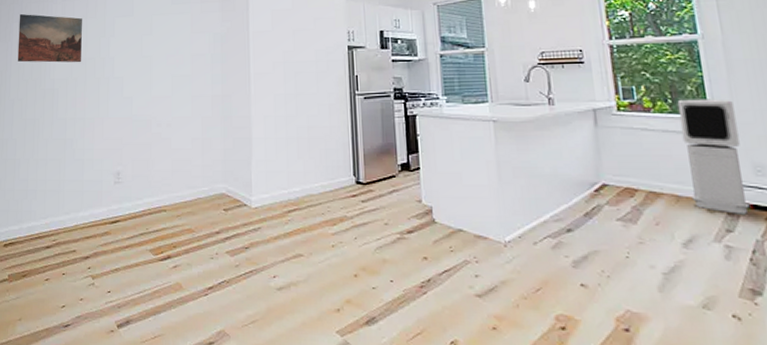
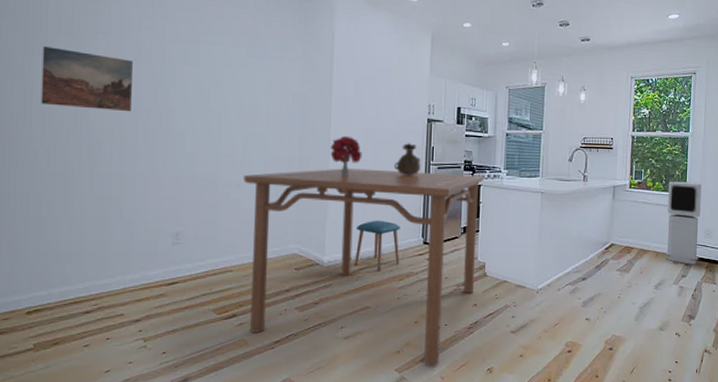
dining table: none [173,103,423,332] -> present [243,168,484,366]
bouquet: none [251,70,283,111] -> present [330,135,362,176]
stool: none [281,157,332,214] -> present [354,220,400,271]
ceramic jug: none [316,73,345,108] -> present [393,143,421,175]

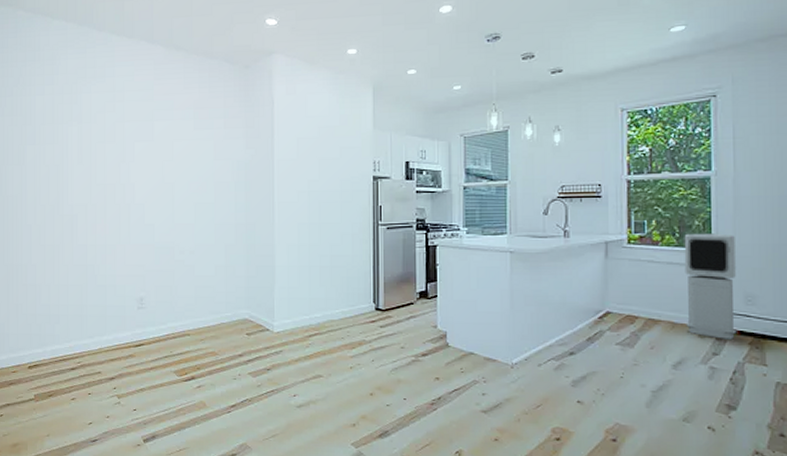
wall art: present [41,45,133,112] -> none [32,135,100,189]
dining table: present [243,168,484,366] -> none [196,232,440,444]
bouquet: present [330,135,362,176] -> none [275,199,307,240]
stool: present [354,220,400,271] -> none [303,284,351,339]
ceramic jug: present [393,143,421,175] -> none [339,203,368,237]

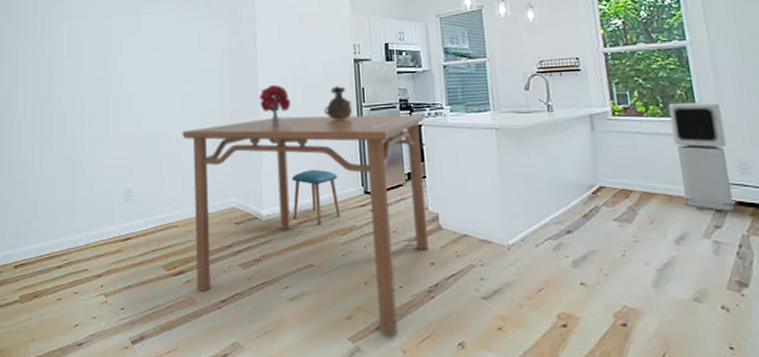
dining table: none [196,232,440,444] -> present [182,114,430,337]
bouquet: none [275,199,307,240] -> present [259,84,291,125]
stool: none [303,284,351,339] -> present [291,169,341,225]
ceramic jug: none [339,203,368,237] -> present [323,86,352,120]

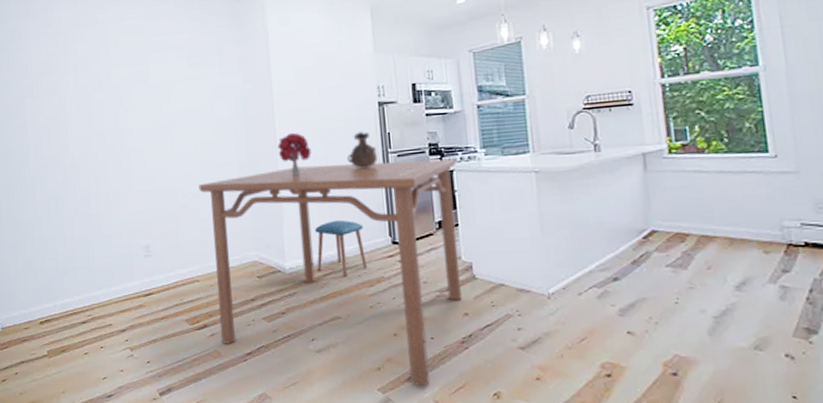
air purifier: present [668,102,736,211] -> none [734,134,809,254]

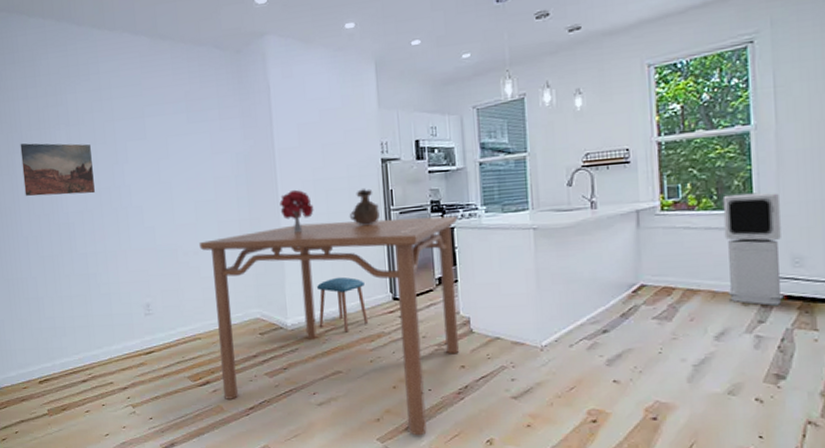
wall art: none [30,88,99,140] -> present [20,143,95,197]
air purifier: none [734,134,809,254] -> present [722,192,784,306]

